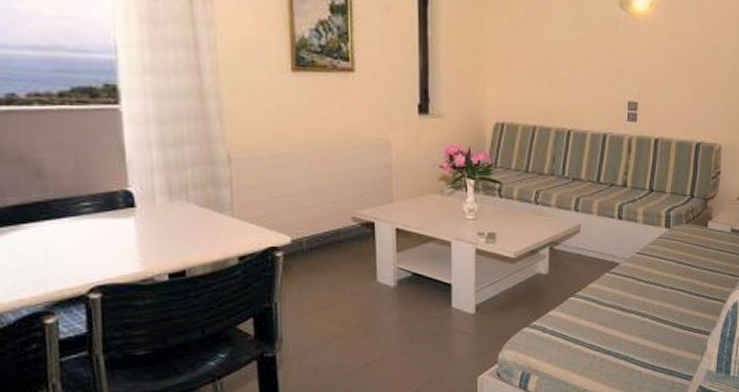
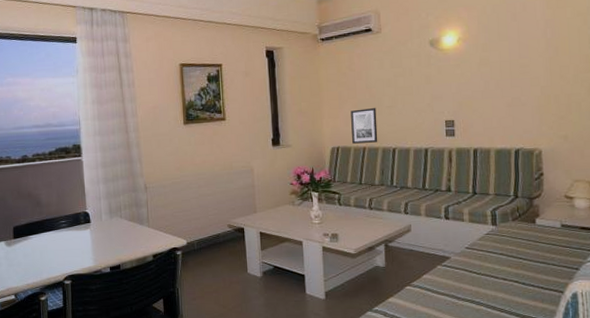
wall art: none [521,76,552,121] -> present [351,108,378,144]

